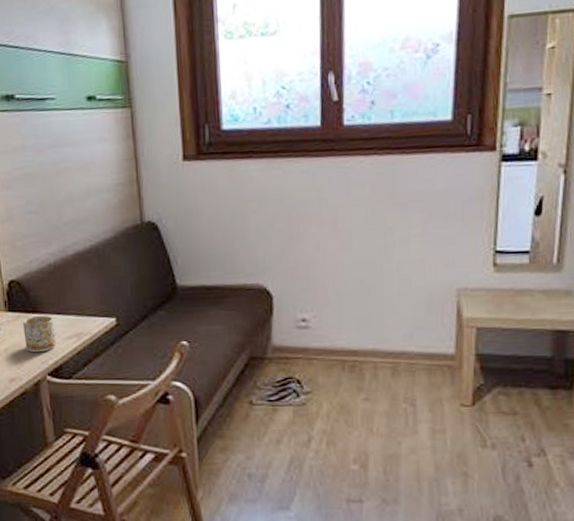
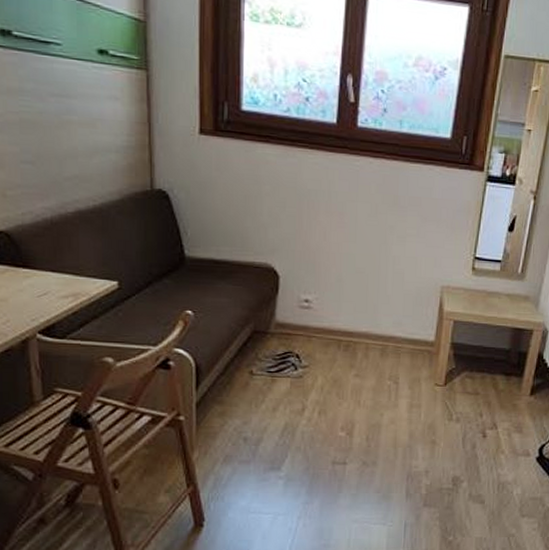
mug: present [23,315,56,353] -> none [11,271,49,309]

